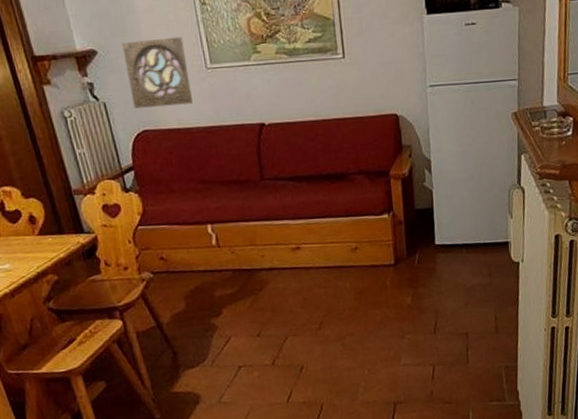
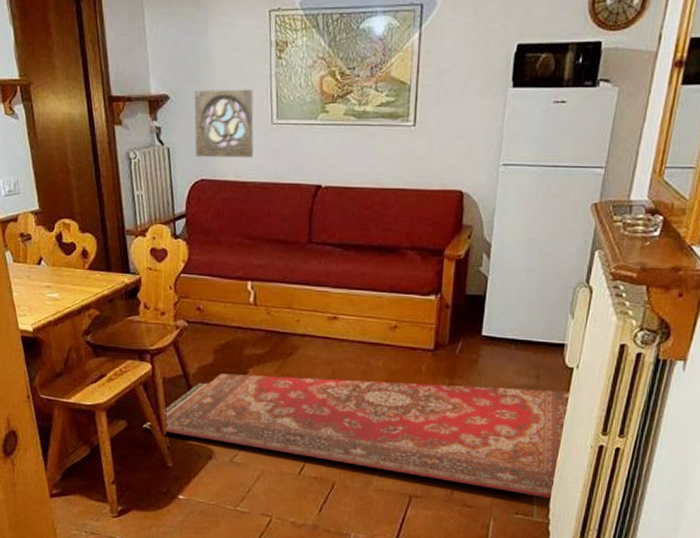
area rug: none [123,283,521,386] -> present [142,373,572,499]

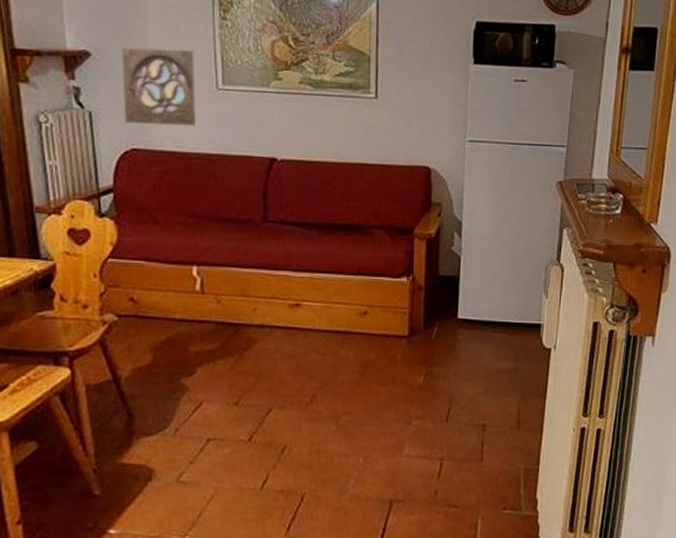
area rug: present [142,373,572,499] -> none [59,373,551,489]

